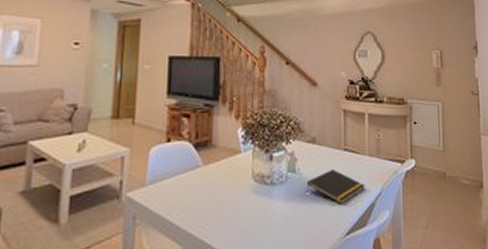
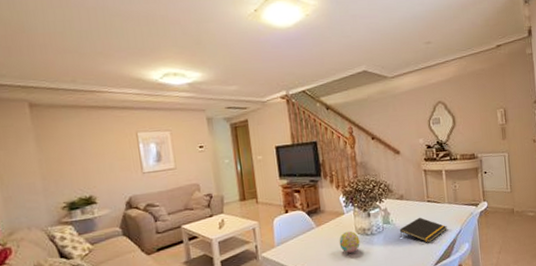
decorative ball: none [229,176,256,205] -> present [339,230,360,253]

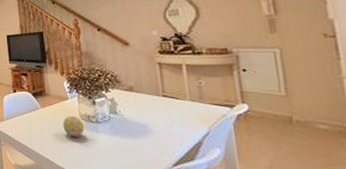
notepad: present [399,217,447,243] -> none [128,111,190,140]

